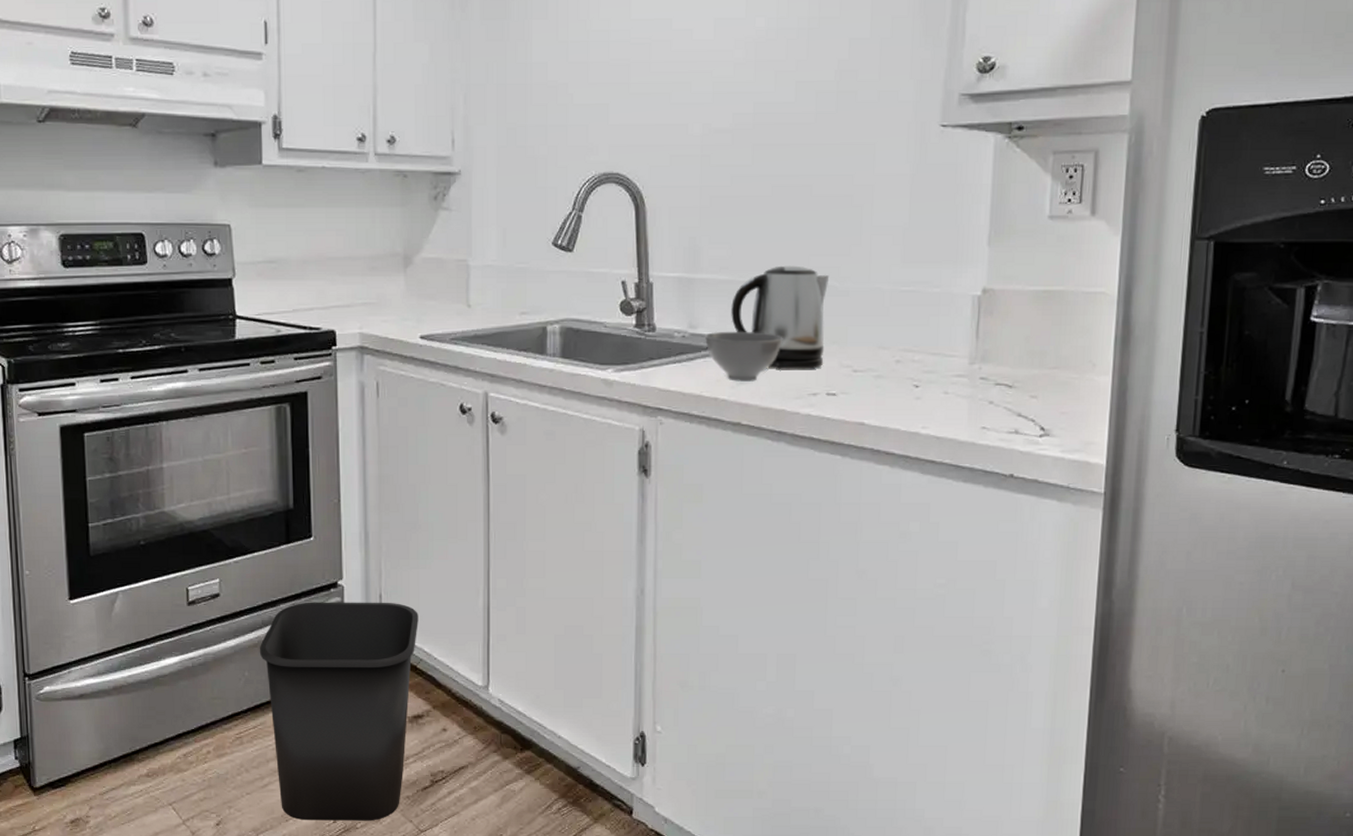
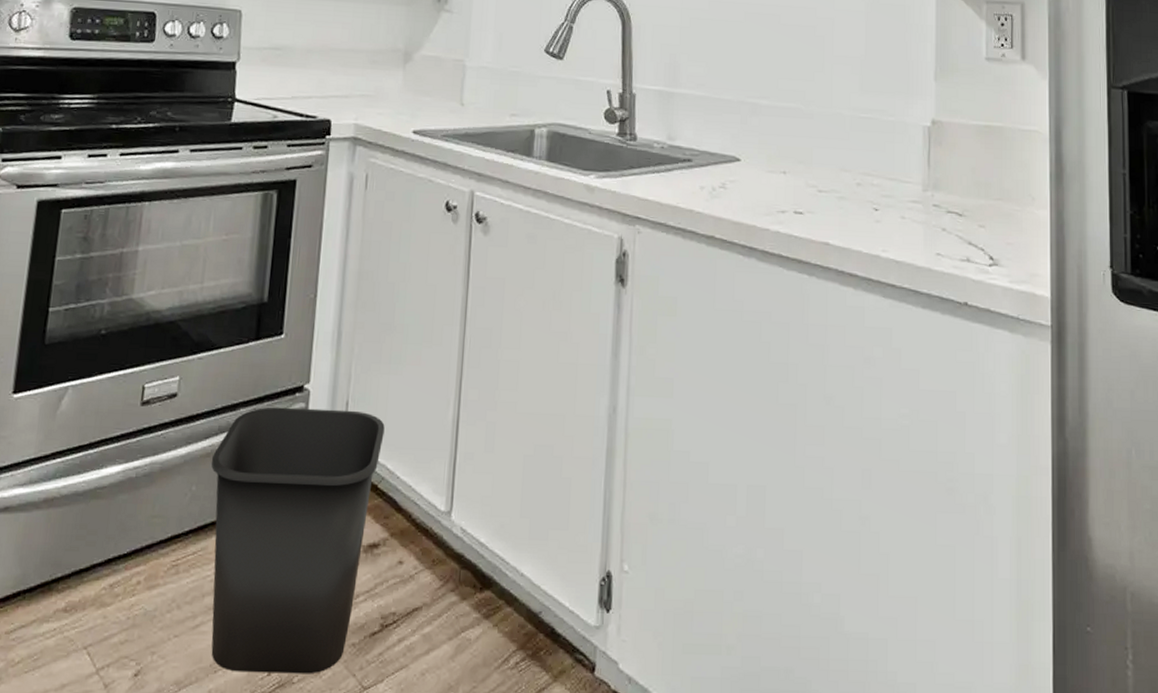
bowl: present [704,331,783,382] -> none [681,145,754,196]
kettle: present [731,265,830,369] -> none [707,86,796,187]

